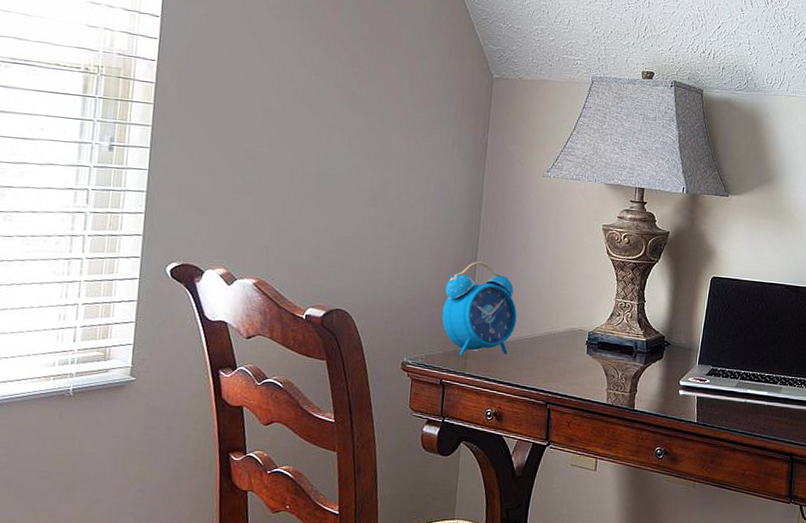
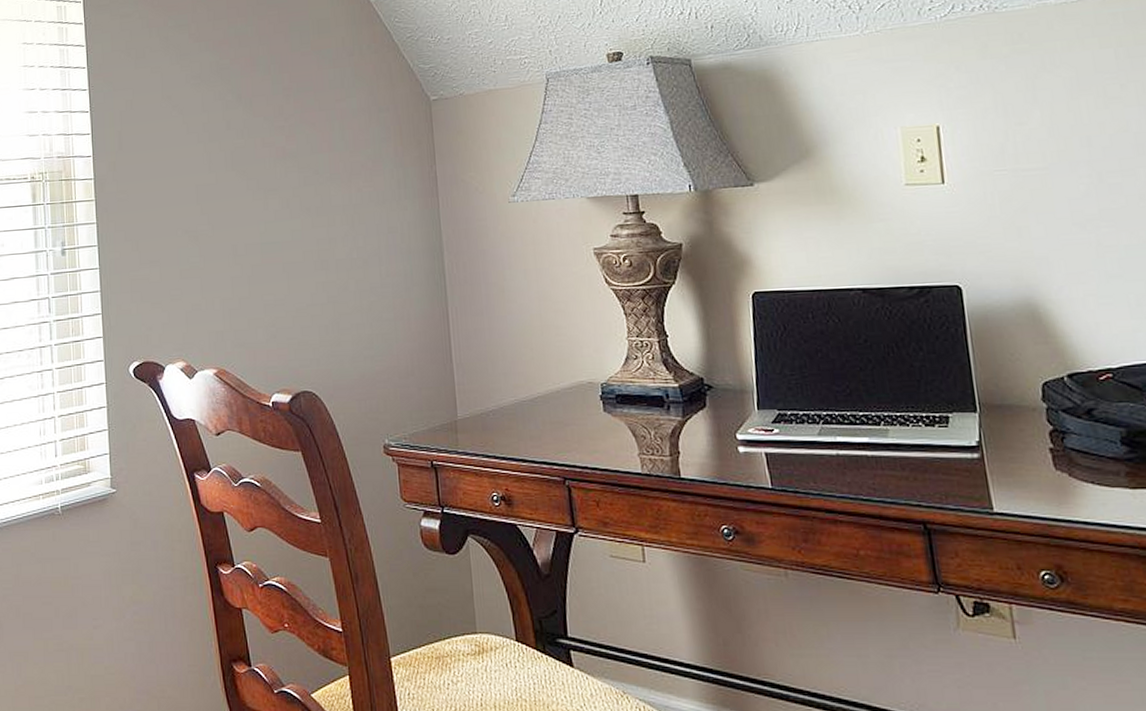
alarm clock: present [442,261,517,356] -> none [418,315,509,431]

